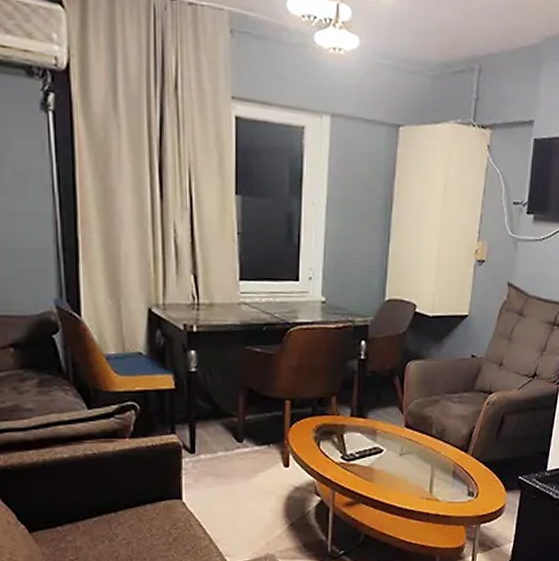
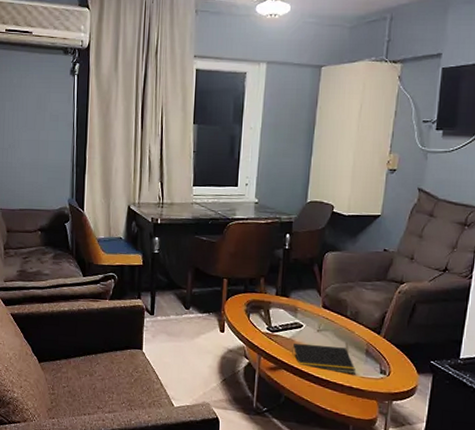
notepad: none [371,470,442,500] -> present [292,342,356,374]

